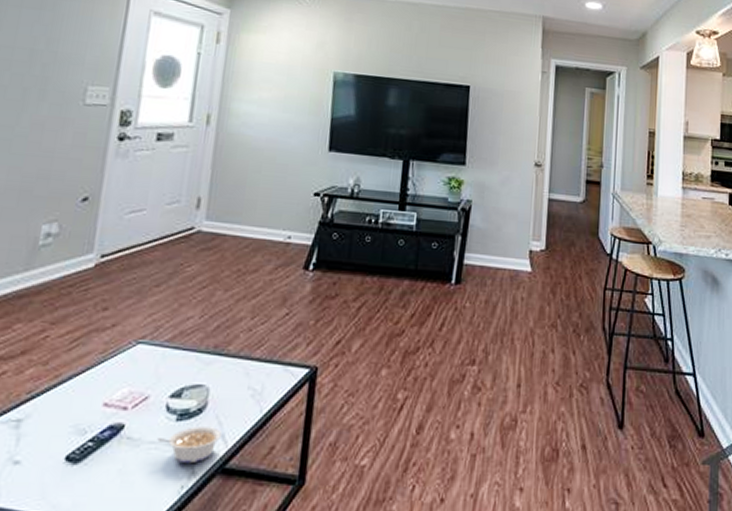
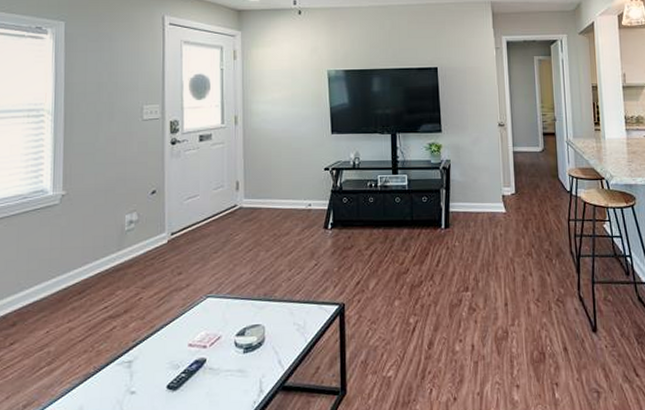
legume: present [157,427,223,464] -> none [232,356,279,385]

